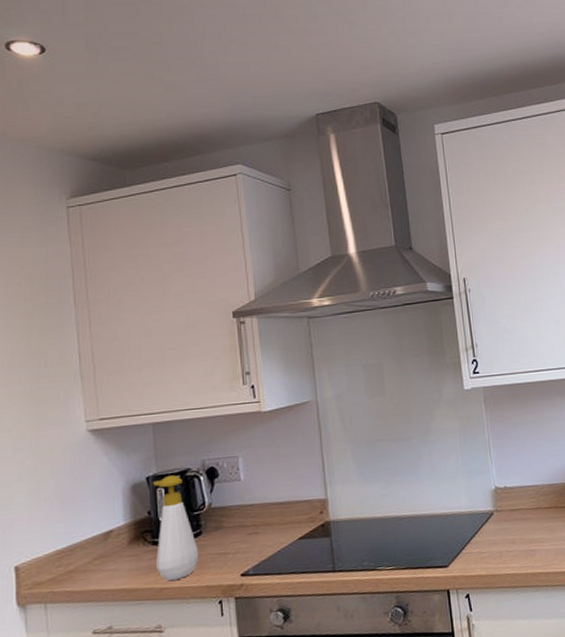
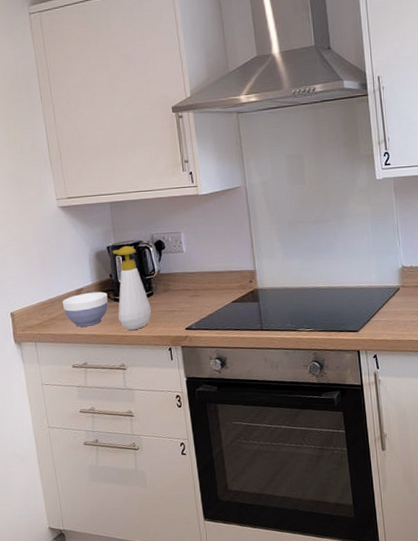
bowl: none [84,533,144,580] -> present [62,291,108,327]

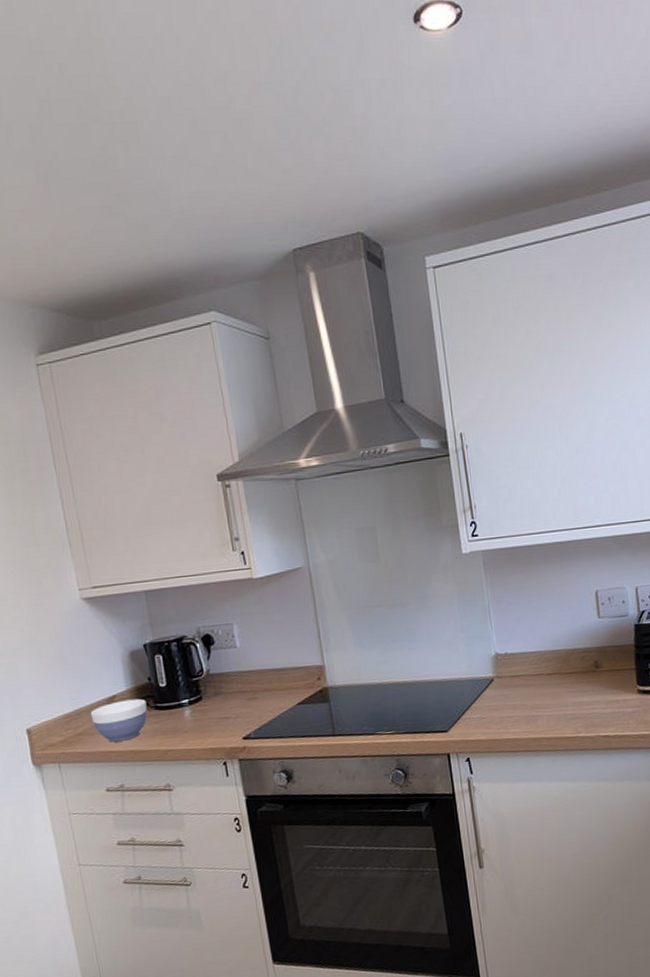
soap bottle: present [112,245,152,331] -> none [150,642,201,744]

